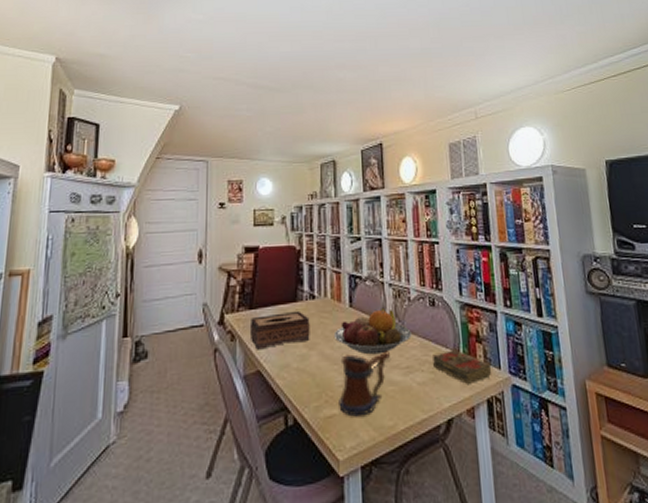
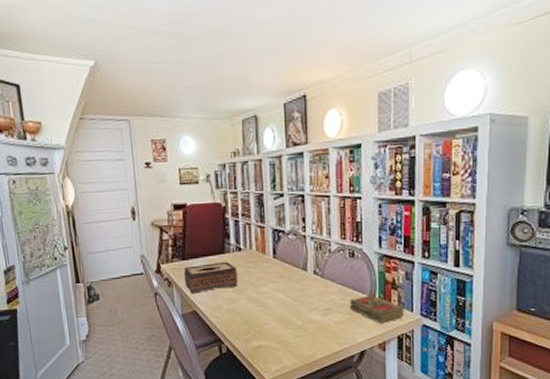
fruit bowl: present [333,307,412,355] -> none [259,258,331,299]
mug: present [339,351,390,417] -> none [265,295,310,348]

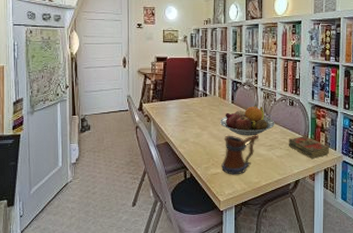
tissue box: present [183,261,238,294] -> none [160,104,203,129]
fruit bowl: none [259,258,331,299] -> present [219,105,275,136]
mug: none [265,295,310,348] -> present [221,134,258,175]

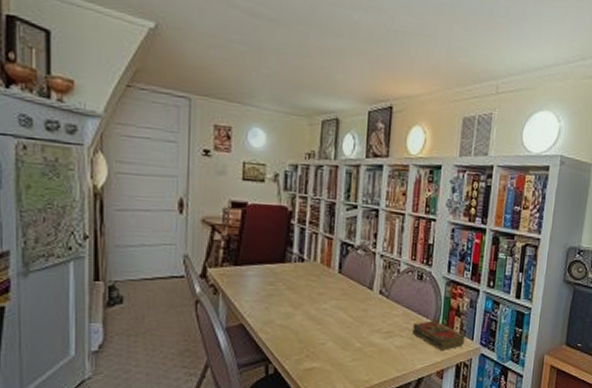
fruit bowl: present [219,105,275,136] -> none [319,276,396,319]
mug: present [221,134,258,175] -> none [319,316,373,371]

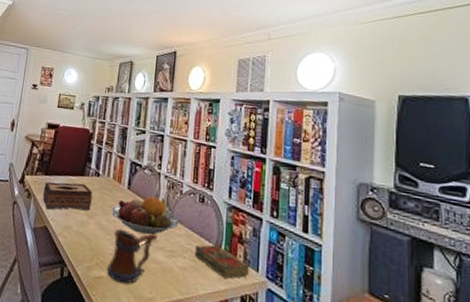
tissue box: none [233,271,297,305] -> present [42,182,93,211]
fruit bowl: none [319,276,396,319] -> present [110,195,179,235]
mug: none [319,316,373,371] -> present [107,229,157,284]

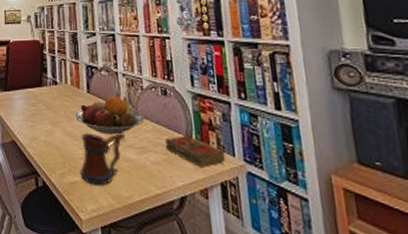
tissue box: present [42,182,93,211] -> none [5,94,54,124]

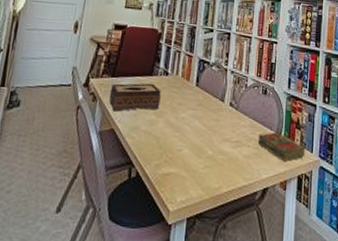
tissue box: none [5,94,54,124] -> present [109,83,161,112]
fruit bowl: present [74,94,145,135] -> none [179,90,244,128]
mug: present [80,132,125,186] -> none [175,125,224,177]

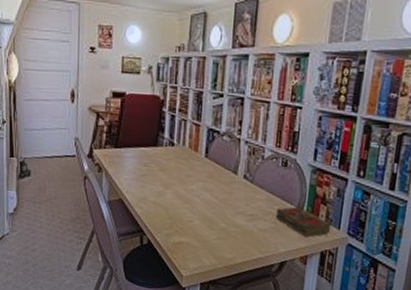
tissue box: present [109,83,161,112] -> none [114,154,168,183]

